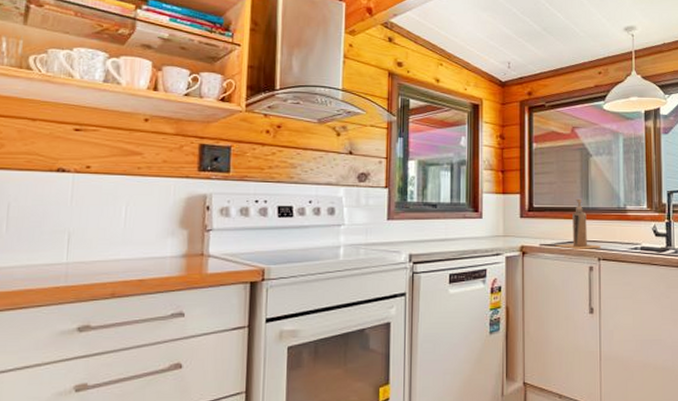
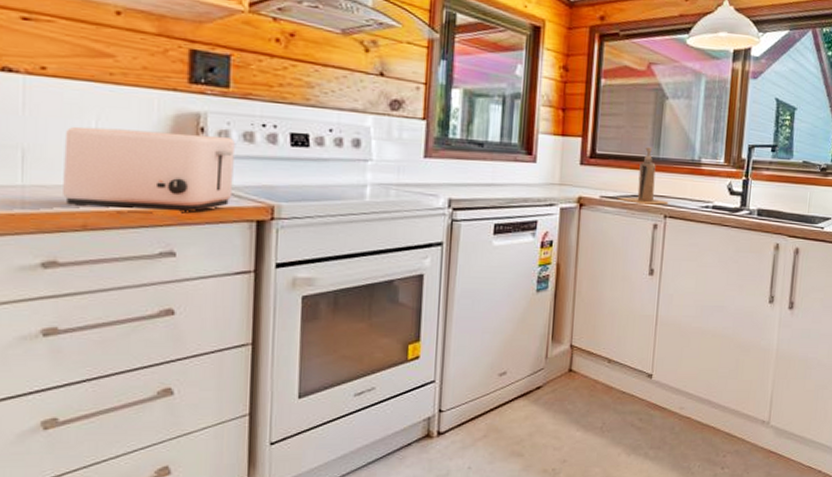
toaster: none [98,212,233,278] -> present [63,126,235,212]

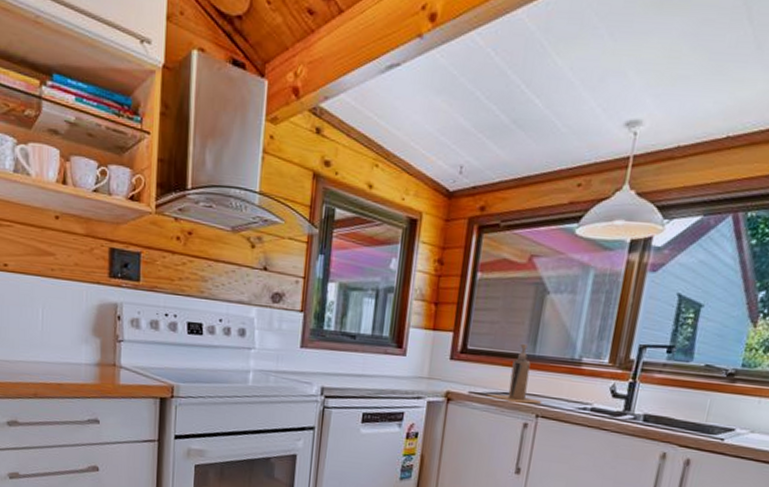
toaster: present [63,126,235,212] -> none [21,313,144,388]

